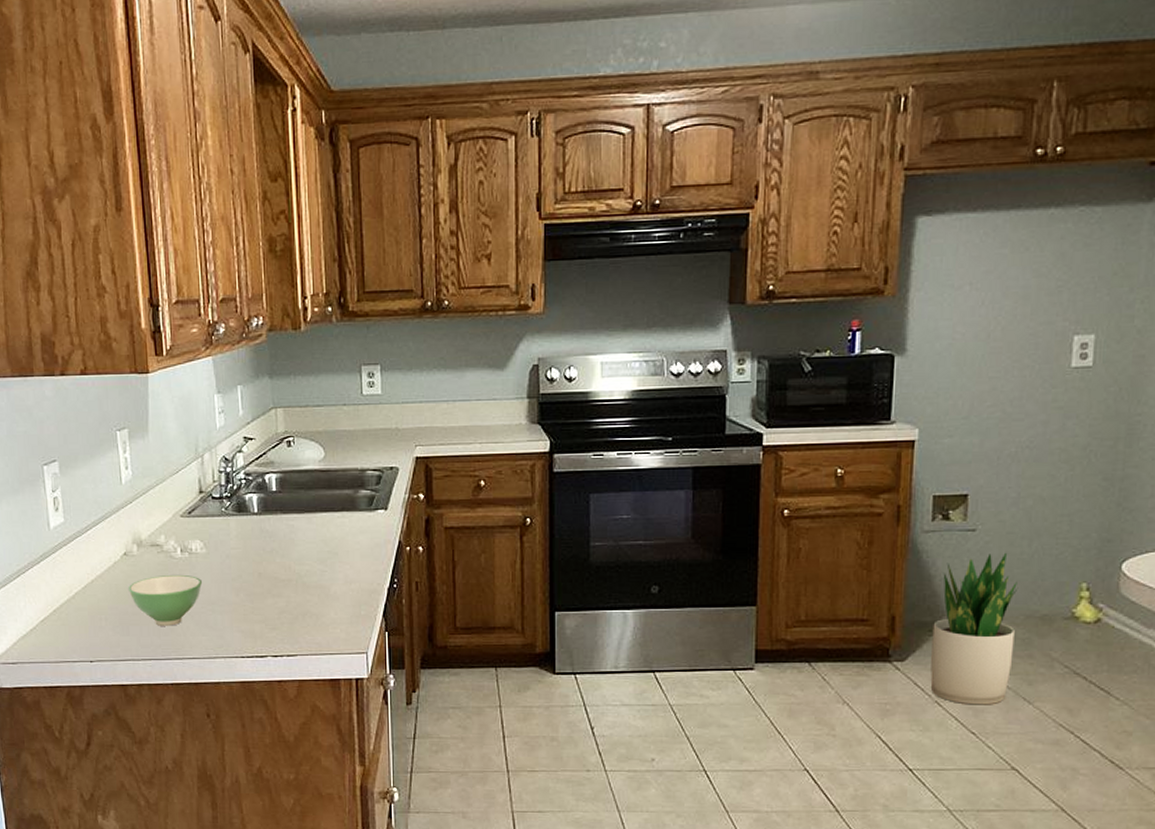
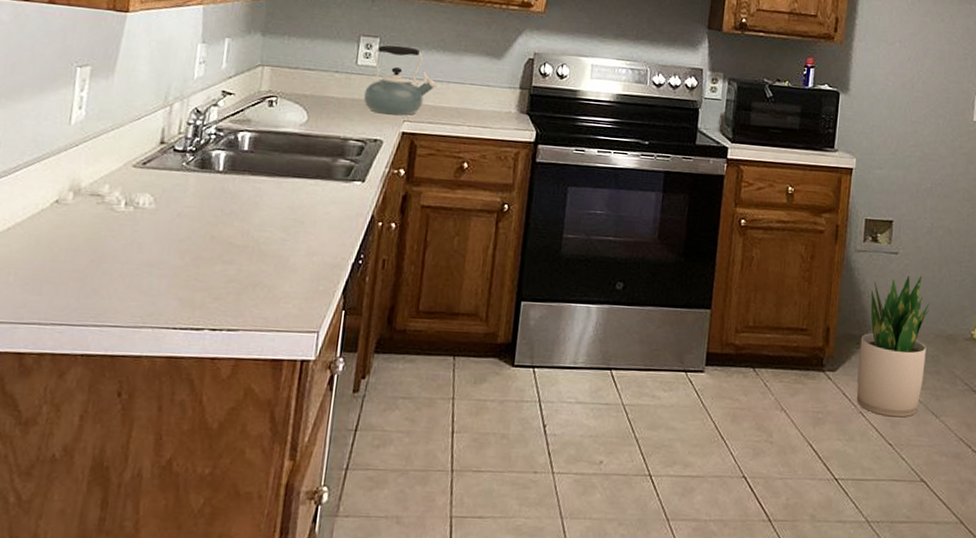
bowl: present [127,574,203,626] -> none [51,229,144,288]
kettle: none [374,369,443,441] -> present [363,45,437,116]

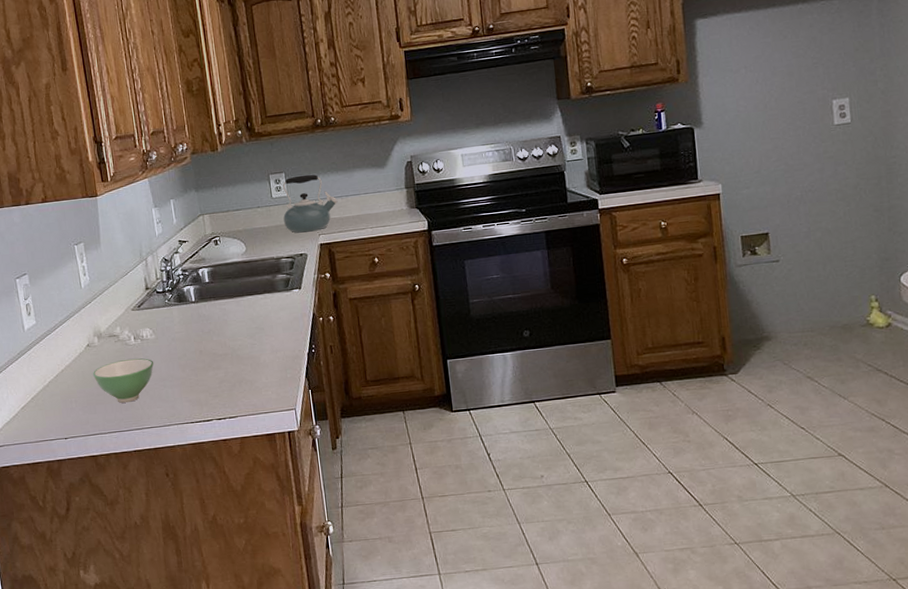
bowl: none [51,229,144,288] -> present [92,358,154,403]
planter: present [856,275,930,418] -> none [756,276,826,405]

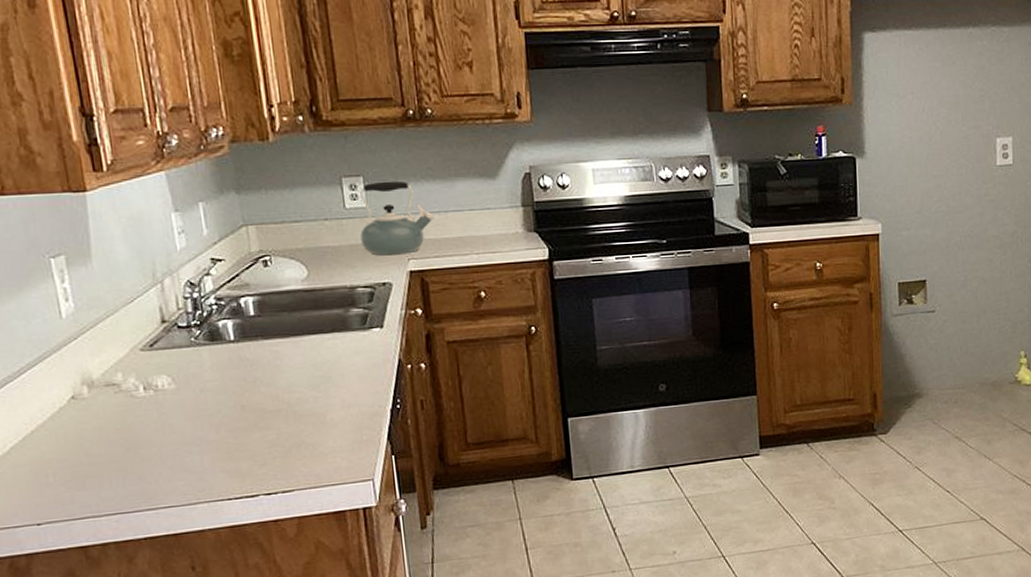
bowl: present [92,358,154,403] -> none [79,415,174,475]

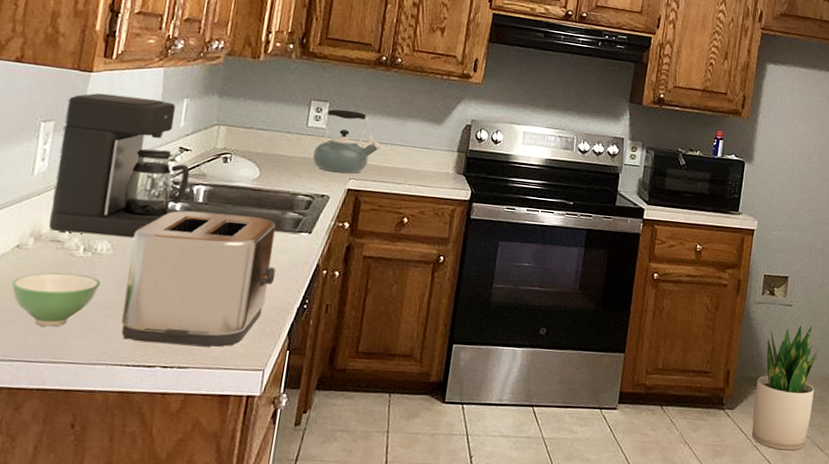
coffee maker: none [71,209,235,374] -> present [49,93,190,238]
bowl: none [79,415,174,475] -> present [11,272,101,327]
toaster: none [191,320,358,474] -> present [121,210,277,347]
planter: none [908,329,974,467] -> present [752,325,819,451]

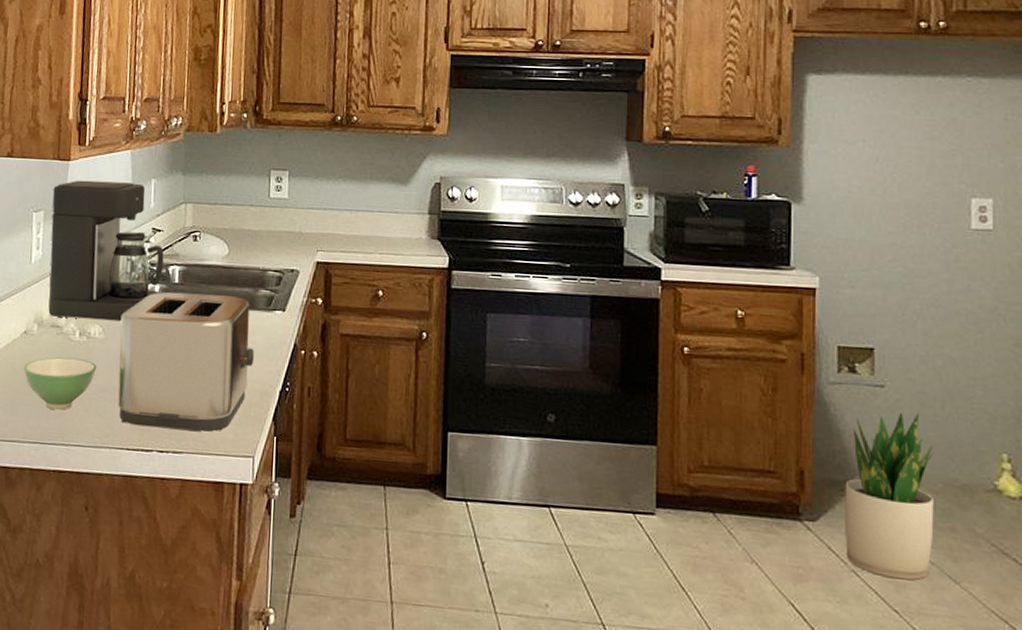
kettle: present [312,109,381,174] -> none [278,177,346,246]

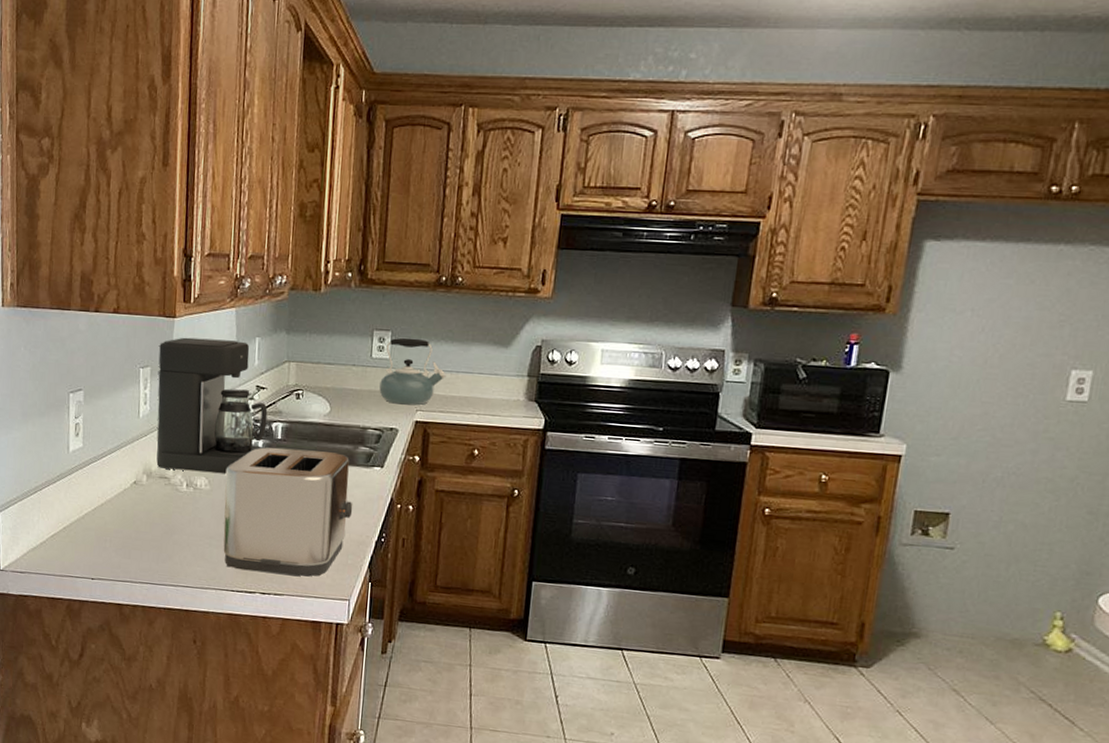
bowl: present [23,357,97,410] -> none [133,506,204,554]
kettle: none [278,177,346,246] -> present [379,337,446,406]
planter: present [845,412,934,581] -> none [894,573,992,721]

